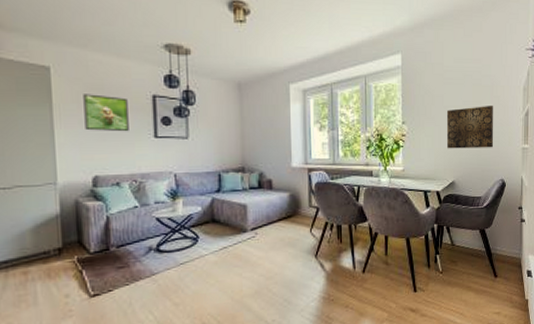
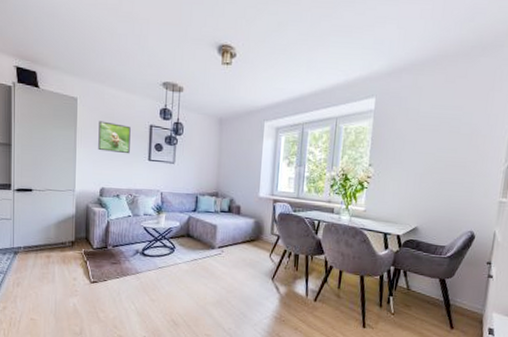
wall art: present [446,105,493,149] -> none [414,154,470,198]

